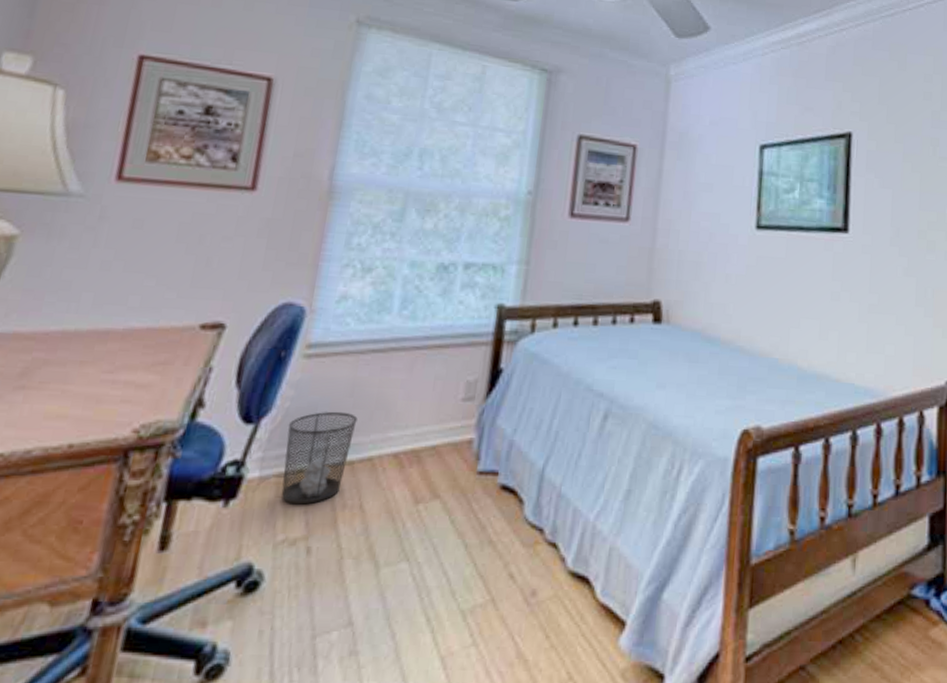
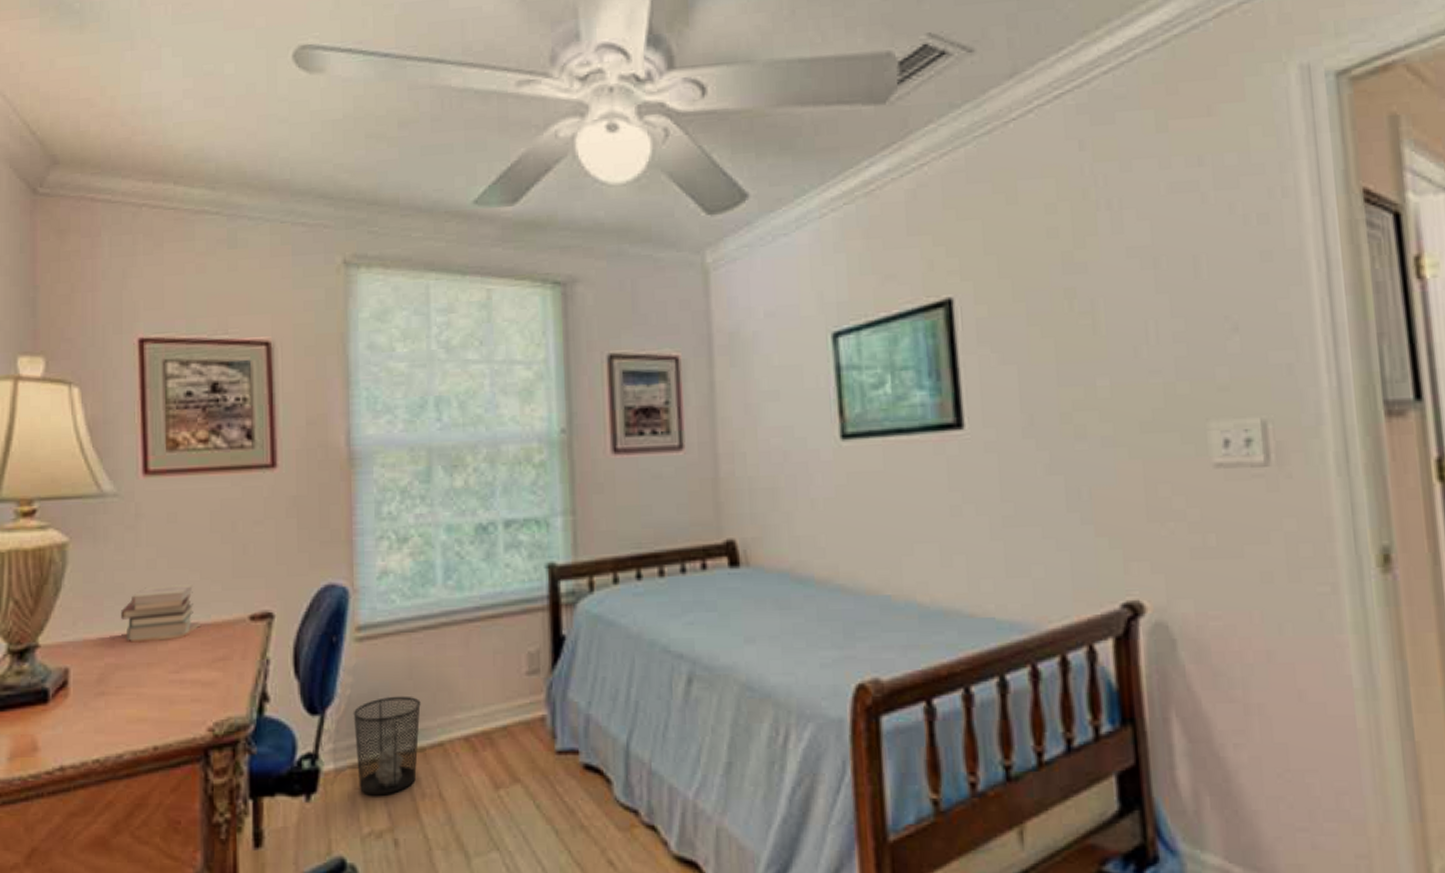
books: none [61,287,147,341] -> present [121,584,200,643]

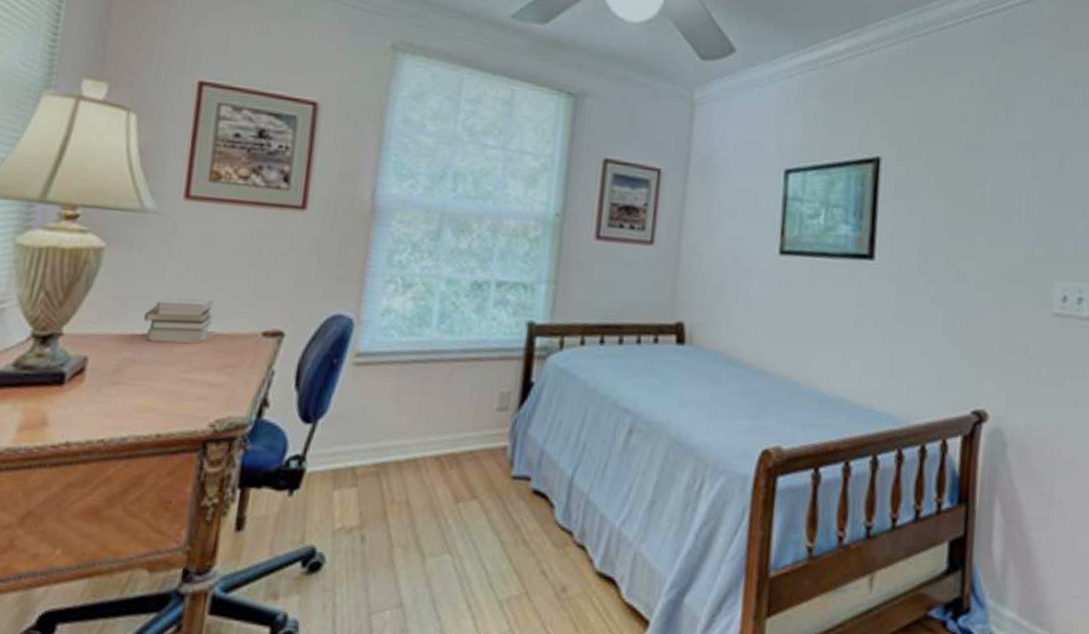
waste bin: present [353,696,421,796] -> none [337,415,403,498]

